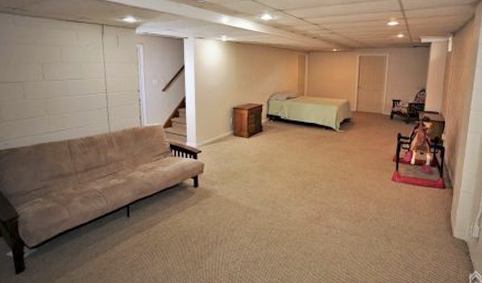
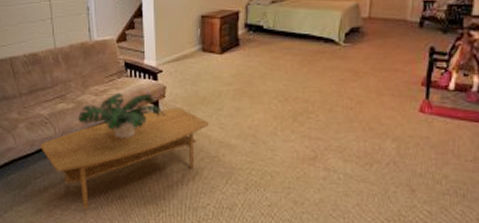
coffee table: none [93,181,239,270] -> present [40,107,210,209]
potted plant: none [129,169,203,208] -> present [78,92,166,139]

